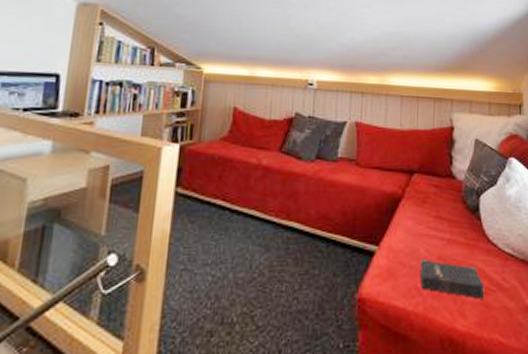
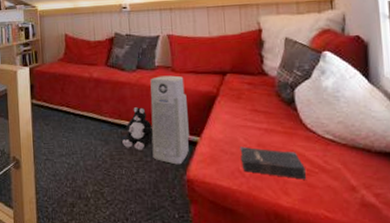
plush toy: none [287,204,327,260] -> present [122,106,154,150]
air purifier: none [322,169,369,280] -> present [150,75,189,165]

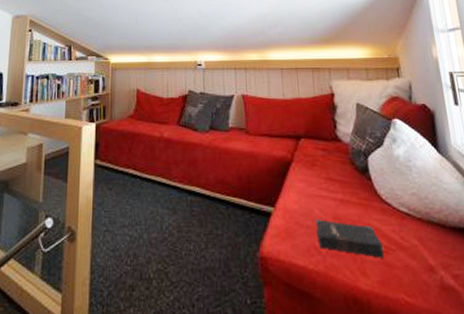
plush toy: present [122,106,154,150] -> none [192,171,226,222]
air purifier: present [150,75,189,165] -> none [223,138,263,239]

